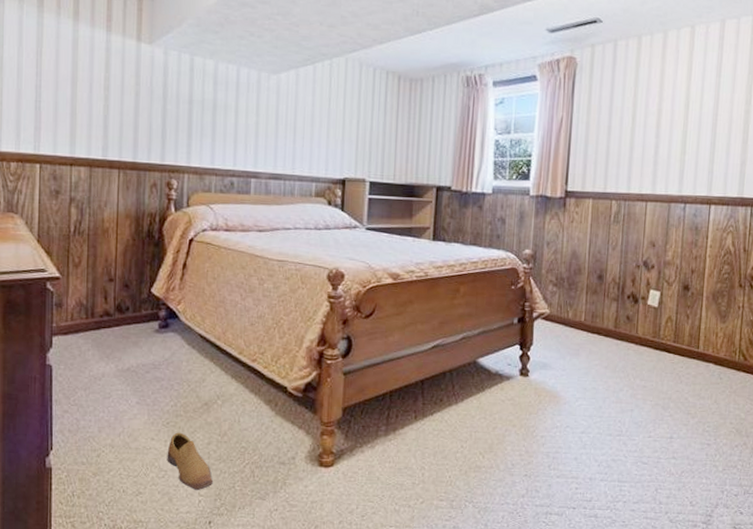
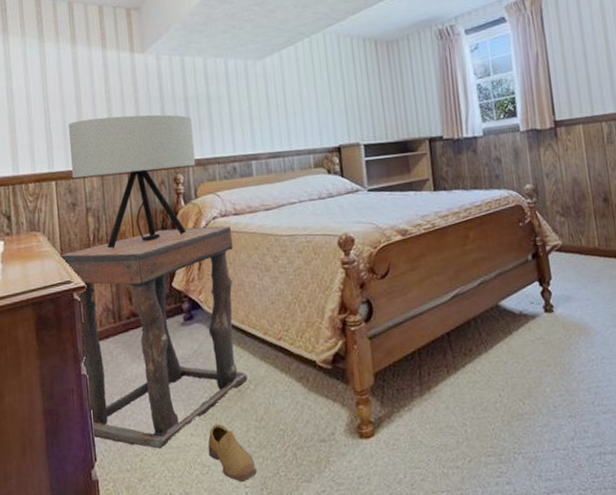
side table: none [36,233,220,447] -> present [60,225,247,449]
table lamp: none [58,104,194,244] -> present [69,114,196,249]

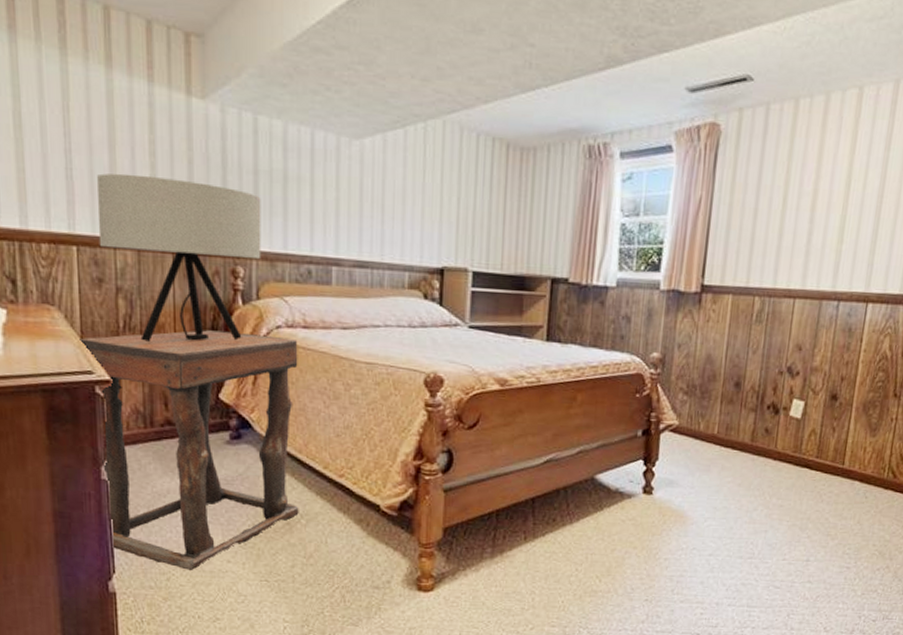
shoe: present [208,424,257,482] -> none [246,554,298,616]

